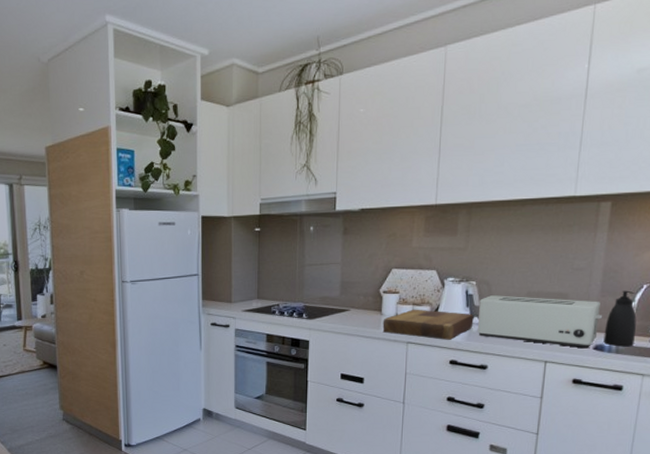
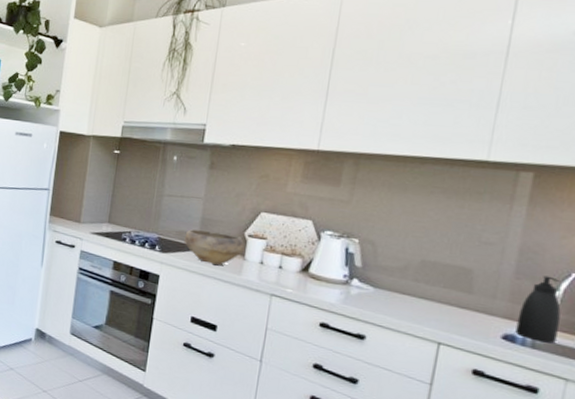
bowl: none [327,292,381,324] -> present [184,229,245,266]
cutting board: present [382,309,474,341] -> none [243,259,354,301]
toaster: present [477,295,603,349] -> none [355,257,517,337]

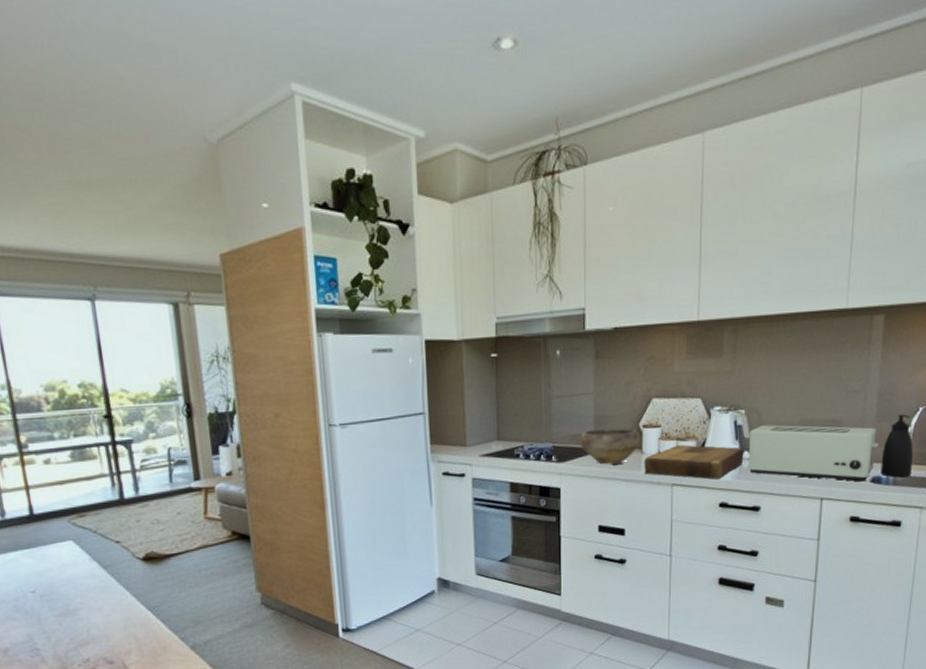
cutting board: none [243,259,354,301] -> present [644,444,744,481]
toaster: none [355,257,517,337] -> present [748,425,879,482]

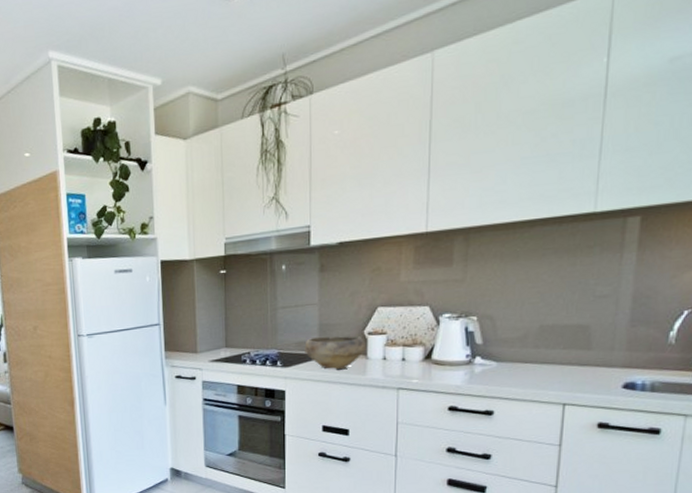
cutting board: present [644,444,744,481] -> none [369,350,476,385]
toaster: present [748,425,879,482] -> none [480,330,634,388]
soap dispenser: present [880,414,913,478] -> none [635,318,676,384]

